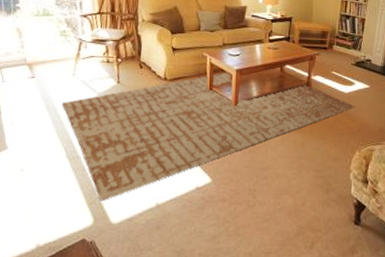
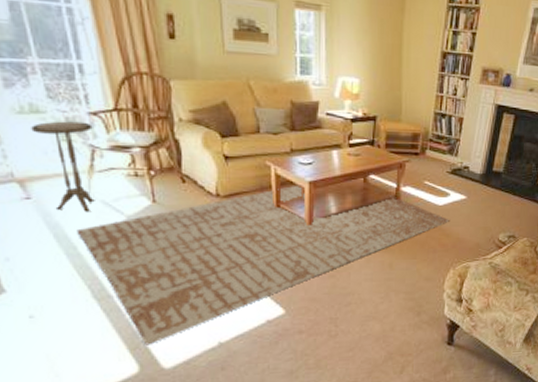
side table: none [42,21,83,89] -> present [31,121,95,212]

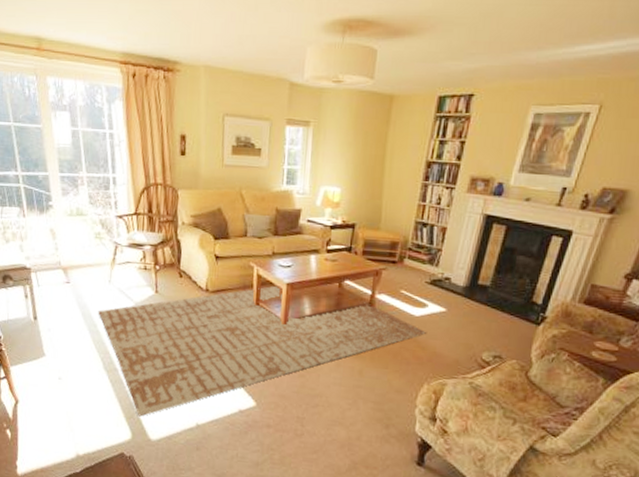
side table: present [31,121,95,212] -> none [76,222,118,297]

